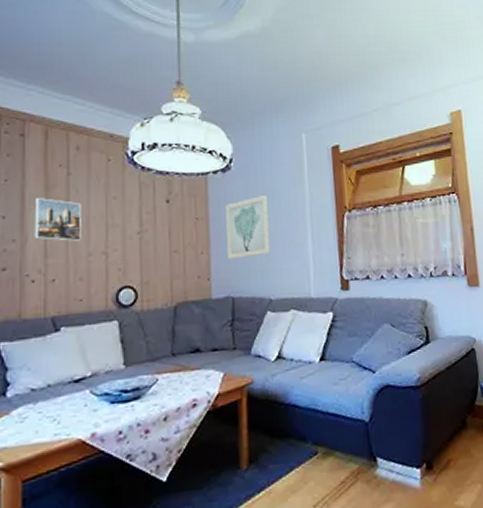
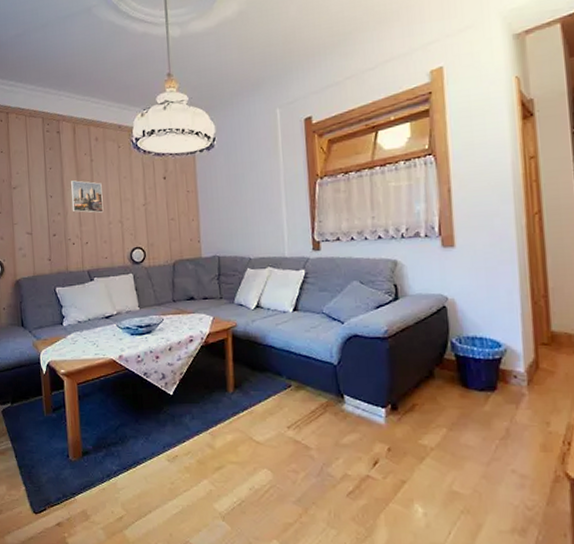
wall art: present [225,195,270,259] -> none [211,168,249,225]

